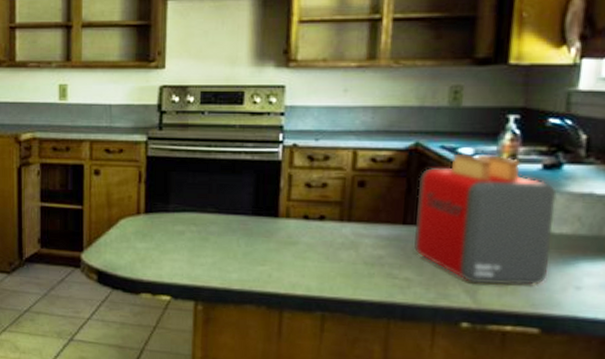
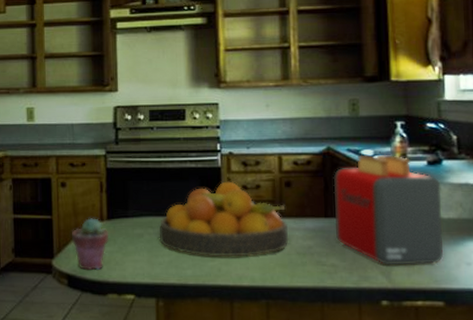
potted succulent: none [103,211,145,267] -> present [71,218,108,270]
fruit bowl: none [202,177,356,263] -> present [159,181,289,257]

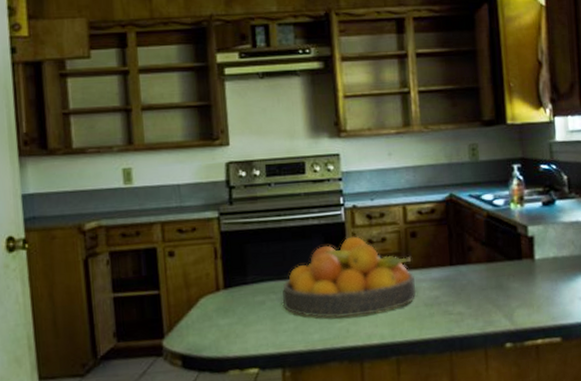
potted succulent: present [71,218,108,270] -> none [183,288,227,347]
toaster: present [333,154,444,265] -> none [456,197,560,308]

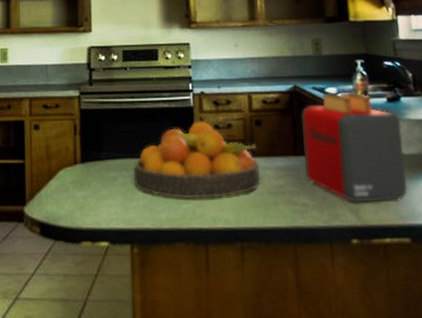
toaster: none [456,197,560,308] -> present [300,92,408,202]

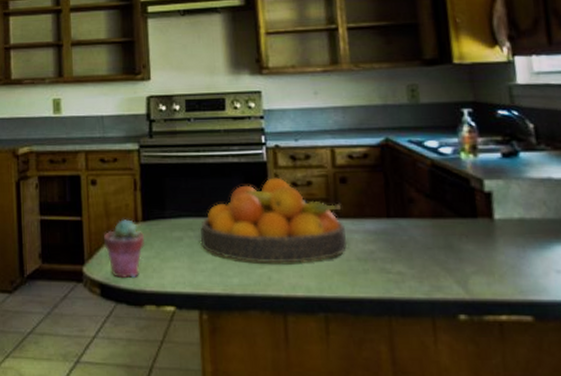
potted succulent: none [44,161,82,217] -> present [103,219,144,278]
toaster: present [300,92,408,202] -> none [394,145,529,273]

